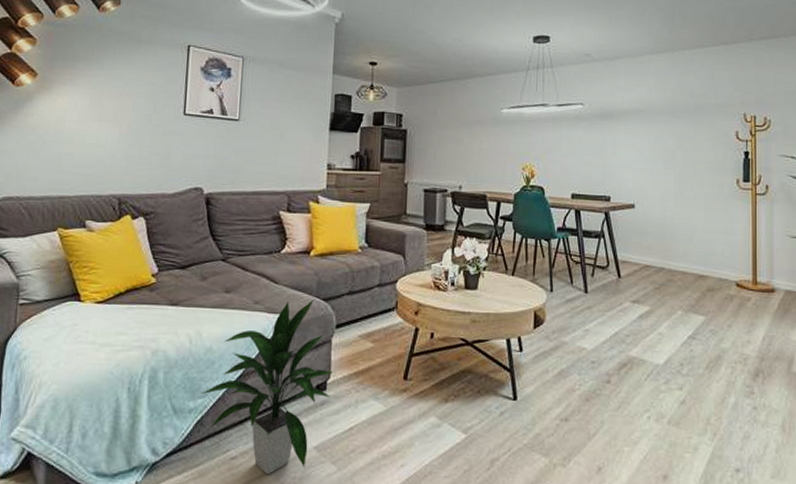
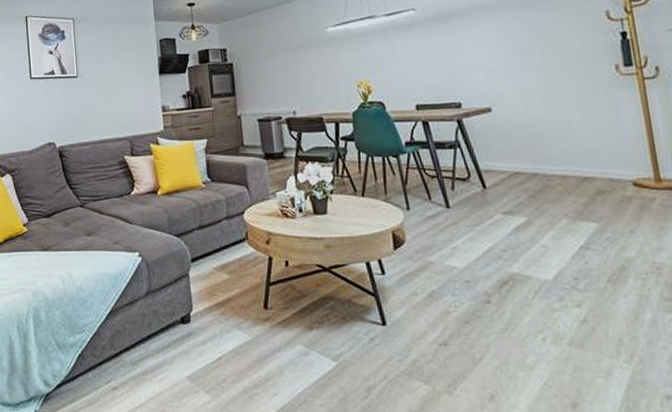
indoor plant: present [201,299,333,475] -> none [78,235,195,404]

